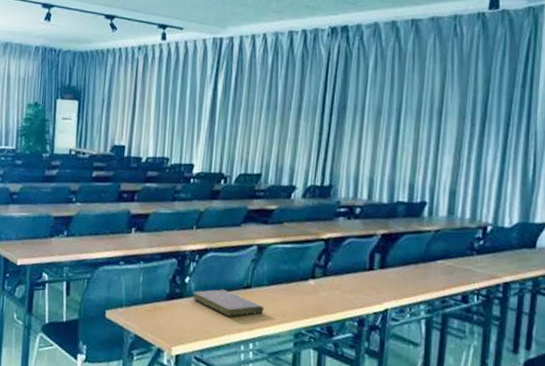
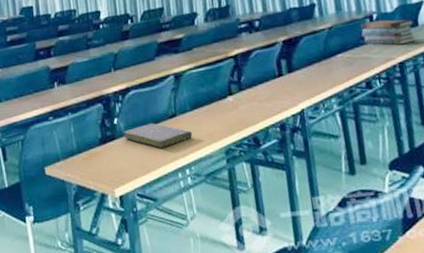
book stack: none [470,232,532,265] -> present [360,19,416,45]

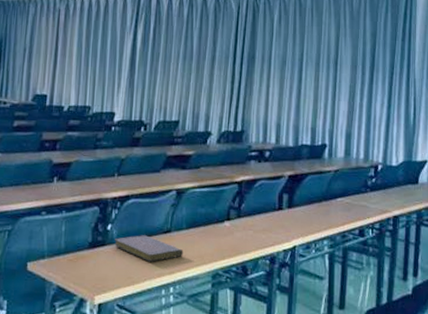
book stack: present [360,19,416,45] -> none [364,171,415,199]

